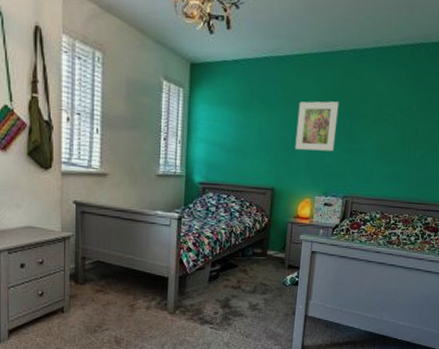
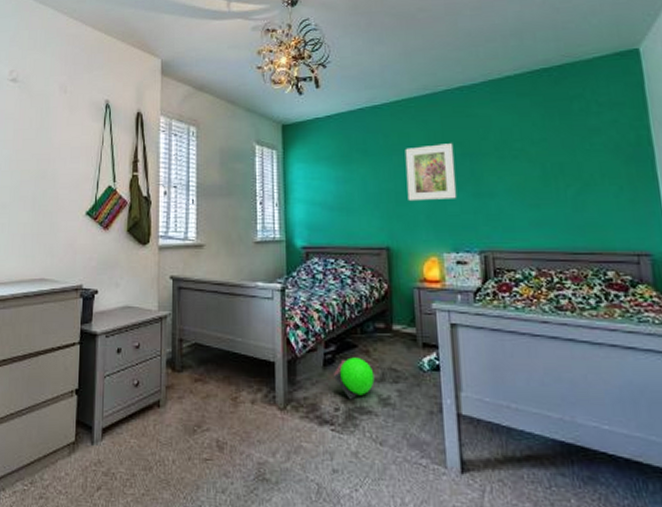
ball: none [215,275,248,306] -> present [332,357,375,400]

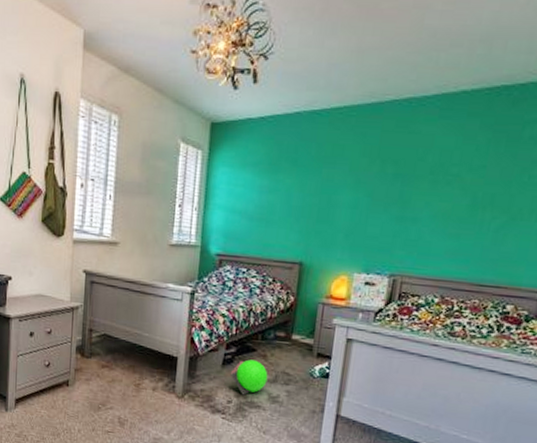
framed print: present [405,143,457,200] -> none [329,160,388,221]

